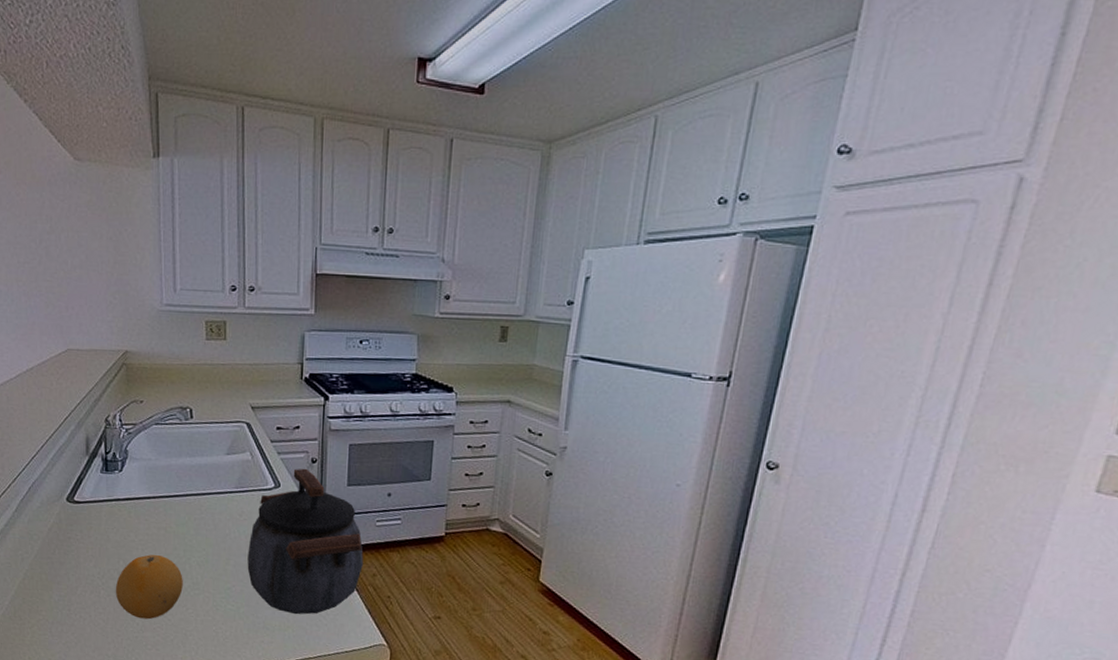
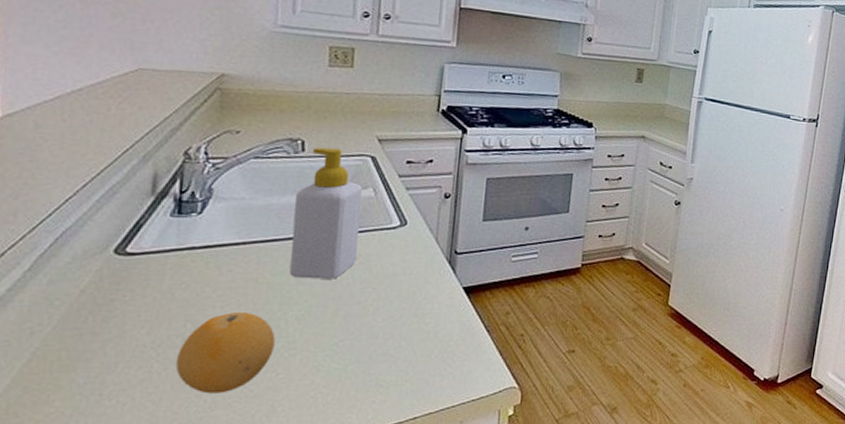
soap bottle: none [188,414,242,533] -> present [289,147,363,279]
kettle: present [247,468,364,615] -> none [360,204,497,366]

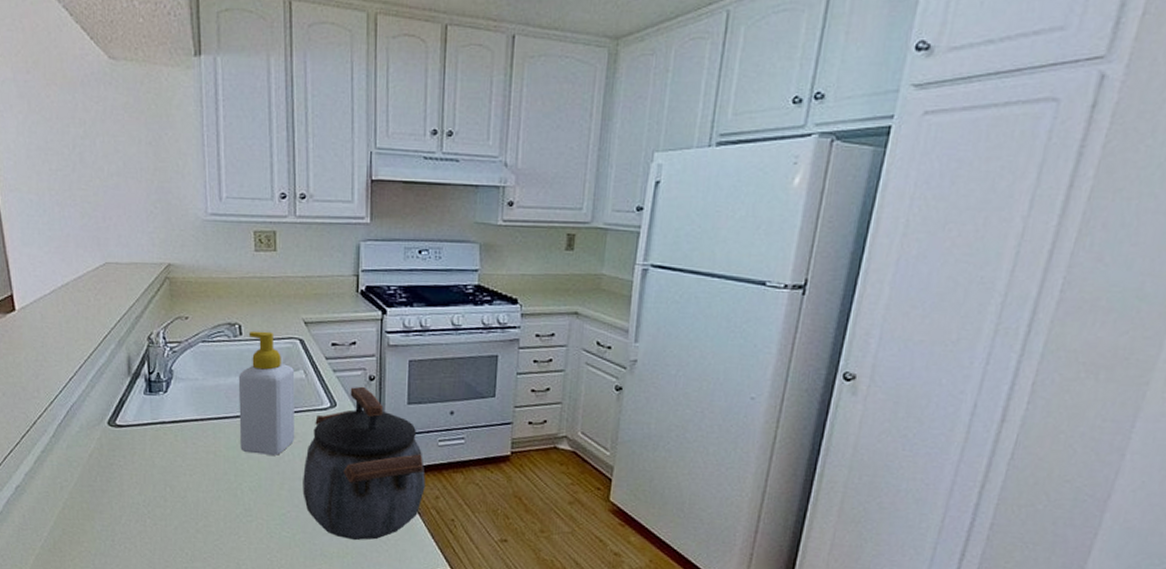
fruit: present [175,311,275,394] -> none [162,479,234,549]
kettle: none [360,204,497,366] -> present [302,386,425,541]

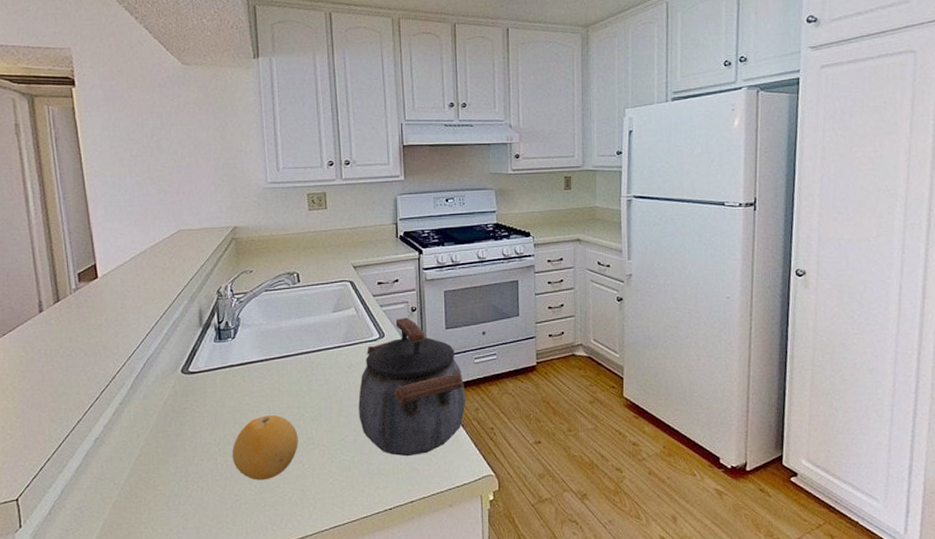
fruit: none [162,479,234,549] -> present [232,414,298,480]
soap bottle: present [238,330,295,456] -> none [298,277,350,386]

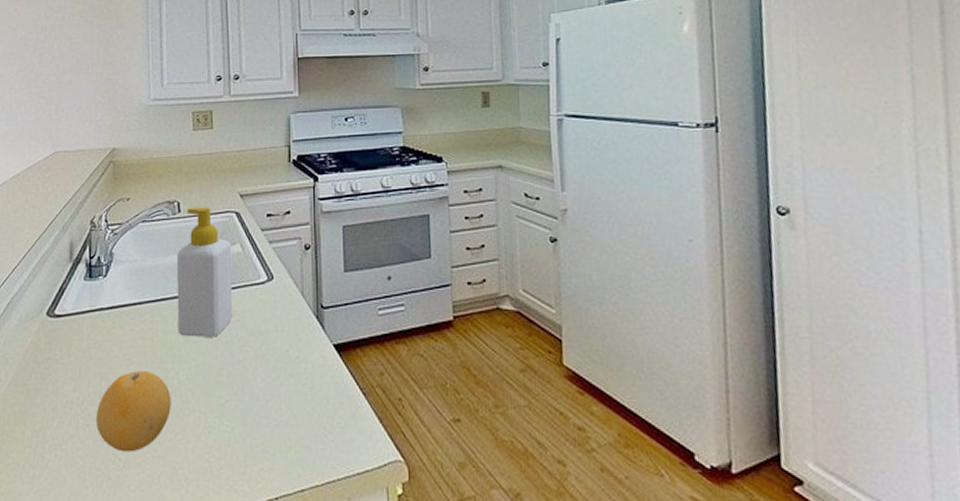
soap bottle: none [298,277,350,386] -> present [176,207,233,337]
kettle: present [358,317,466,457] -> none [241,256,368,431]

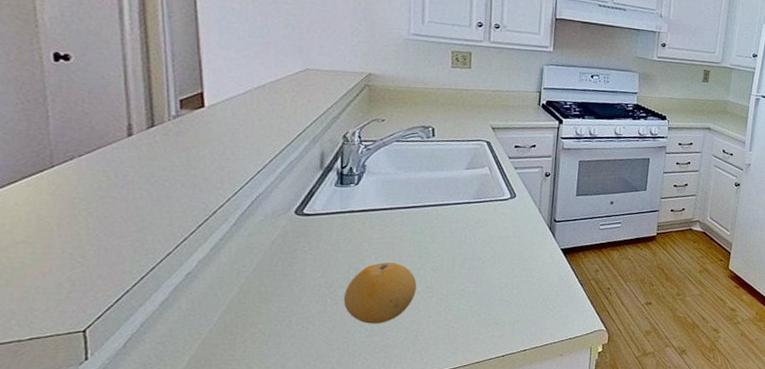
soap bottle: present [176,207,233,337] -> none [426,133,481,239]

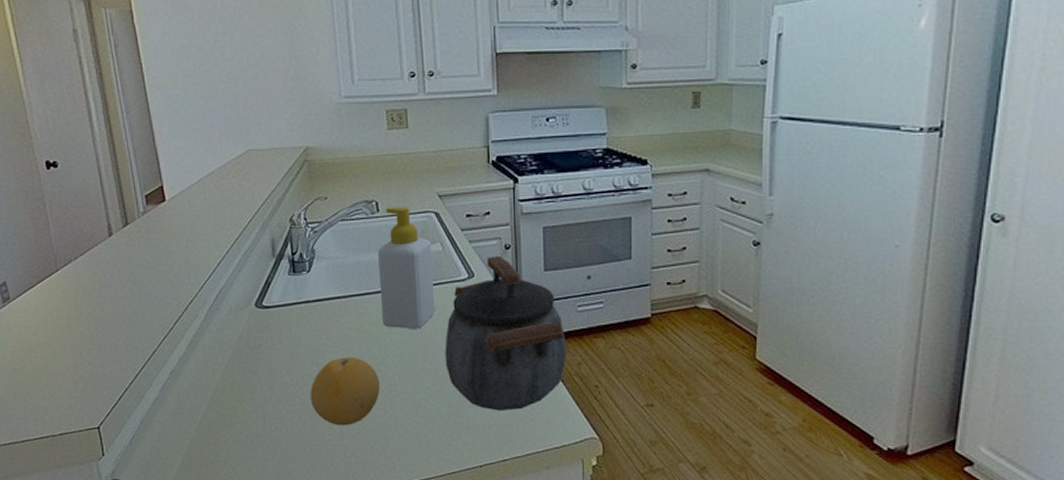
soap bottle: none [426,133,481,239] -> present [377,207,436,329]
kettle: none [481,181,588,310] -> present [445,255,567,412]

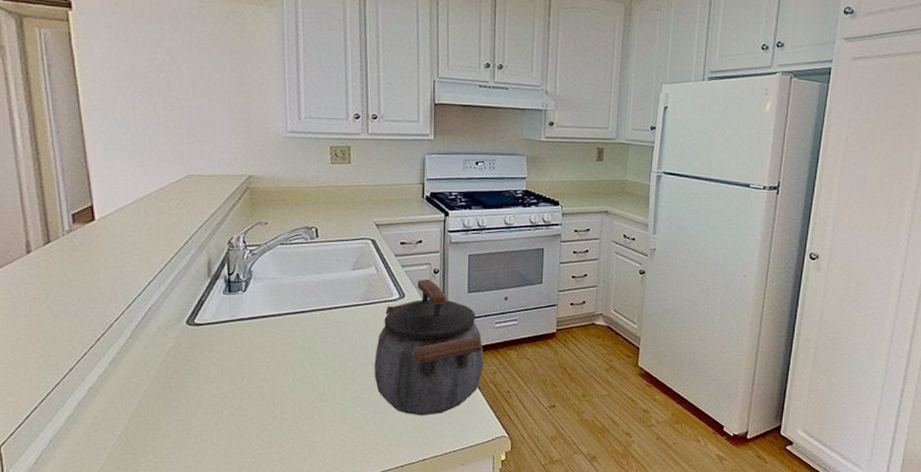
fruit: present [310,356,380,426] -> none [238,370,310,435]
soap bottle: present [377,207,436,329] -> none [314,233,367,344]

